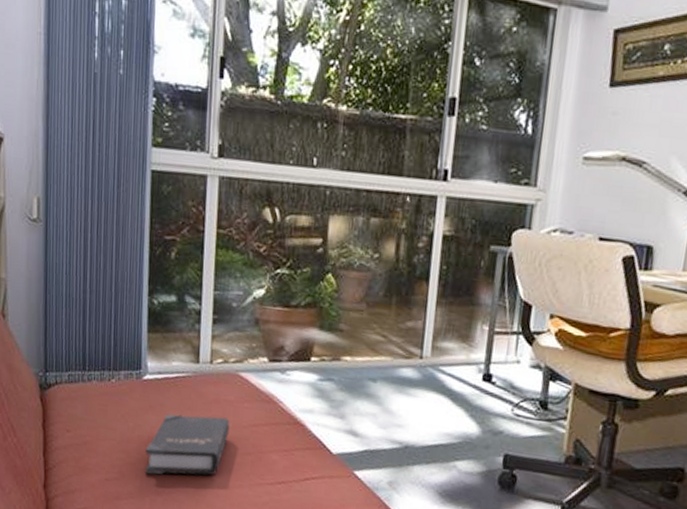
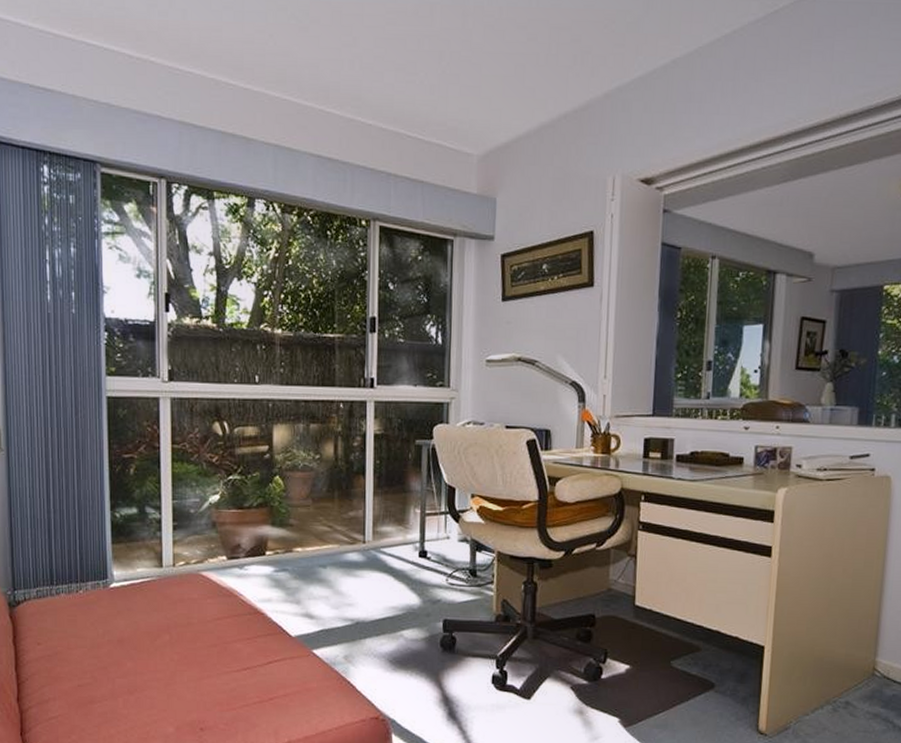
hardback book: present [144,414,230,476] -> none [116,614,195,676]

